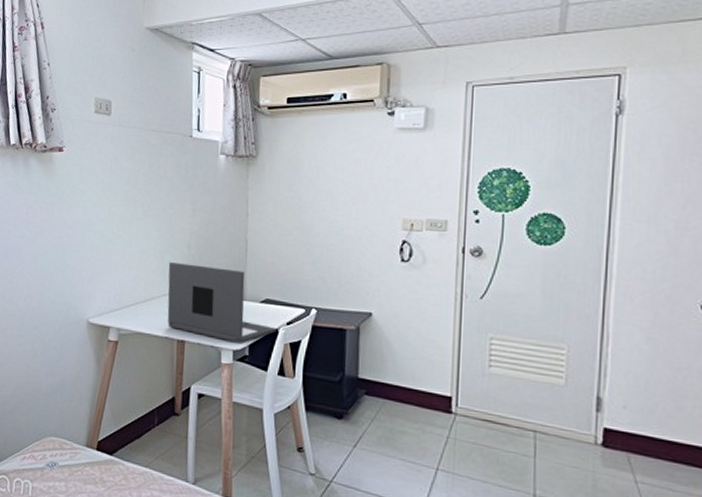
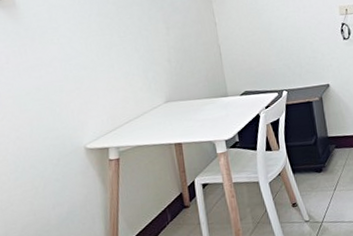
laptop: present [167,261,276,344] -> none [153,72,258,135]

